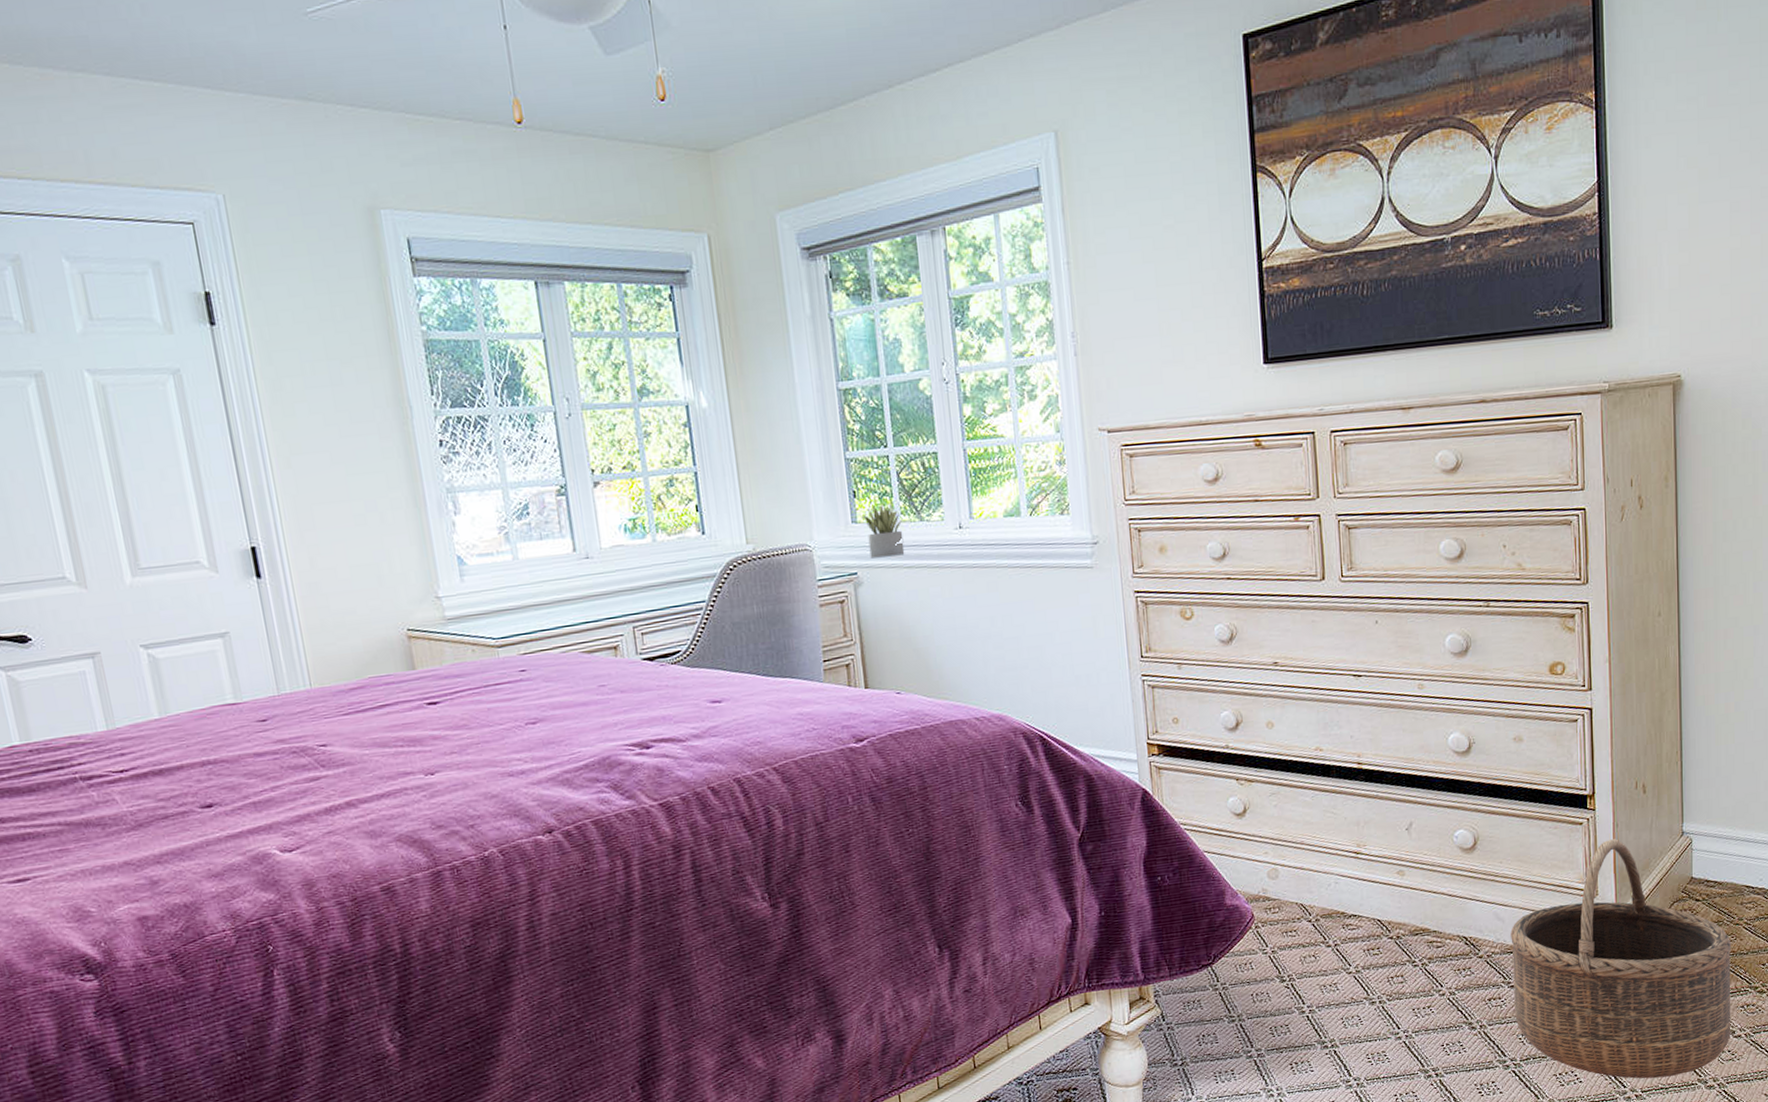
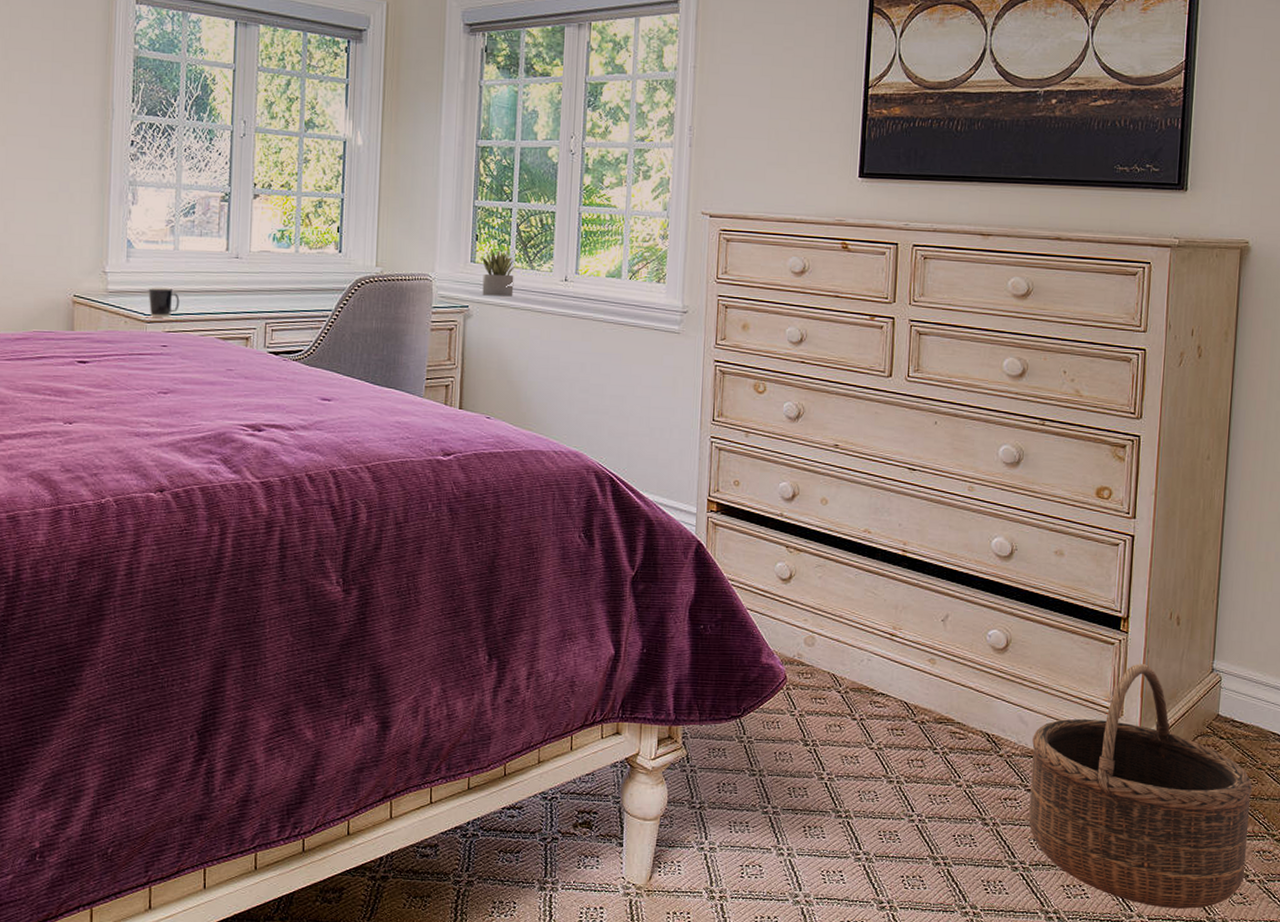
mug: none [492,603,532,640] -> present [148,287,180,318]

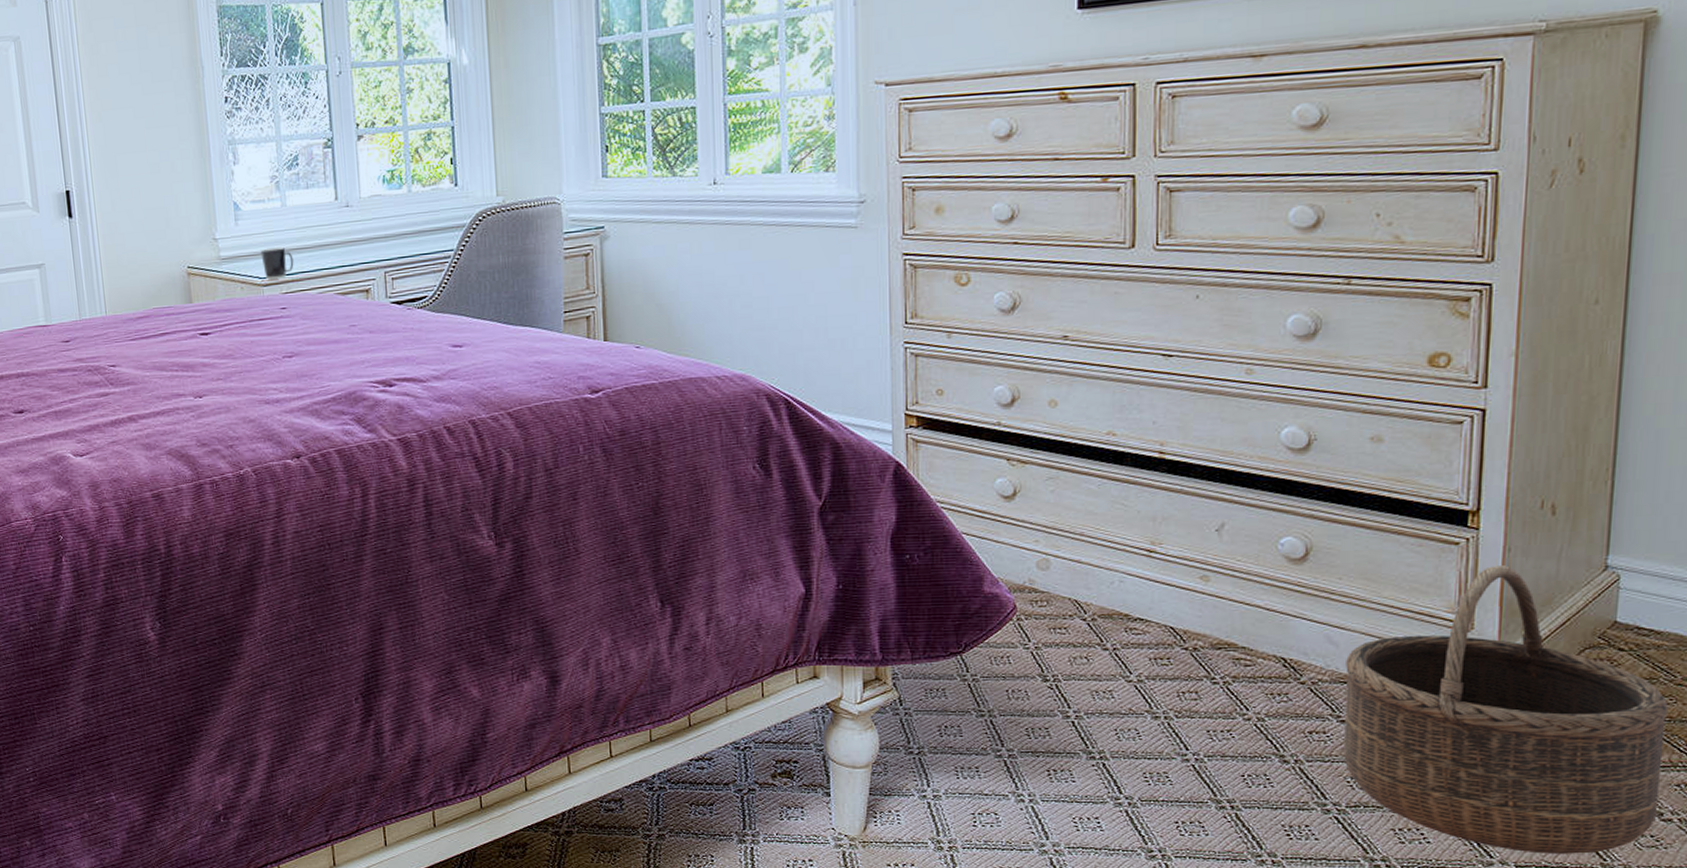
succulent plant: present [481,248,516,297] -> none [614,156,655,213]

